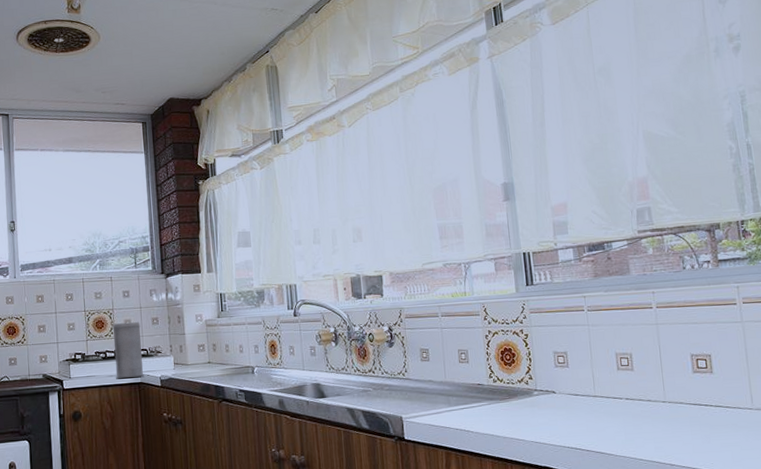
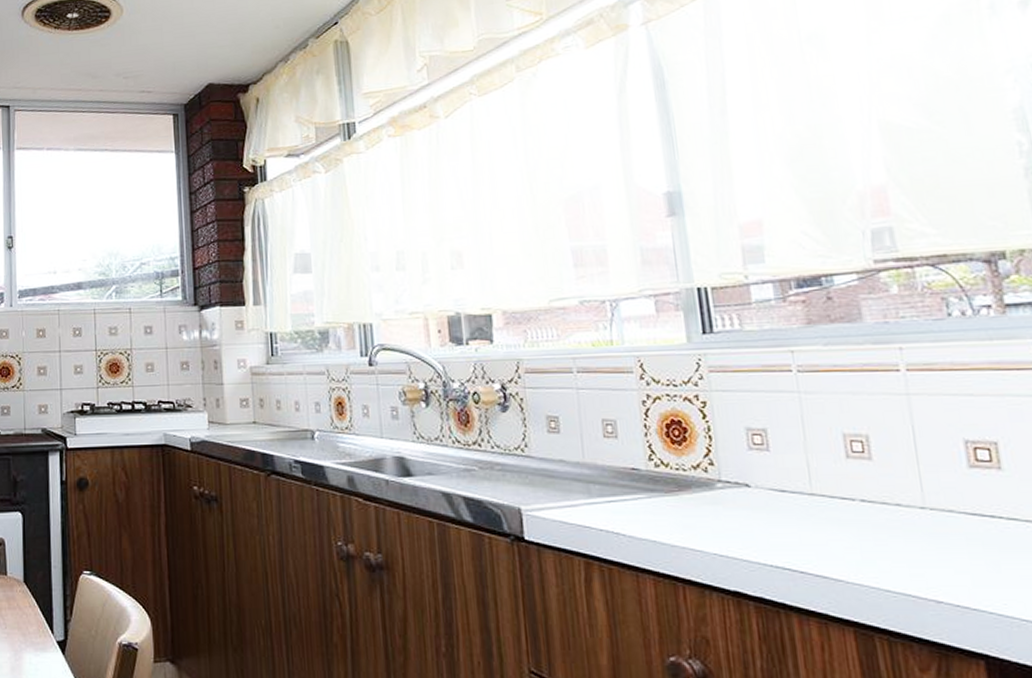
canister: present [112,322,144,379] -> none [130,366,169,439]

